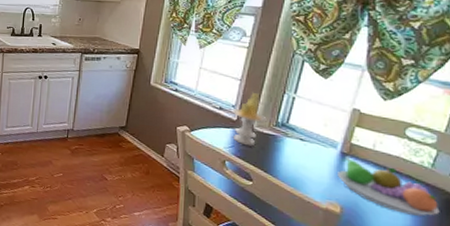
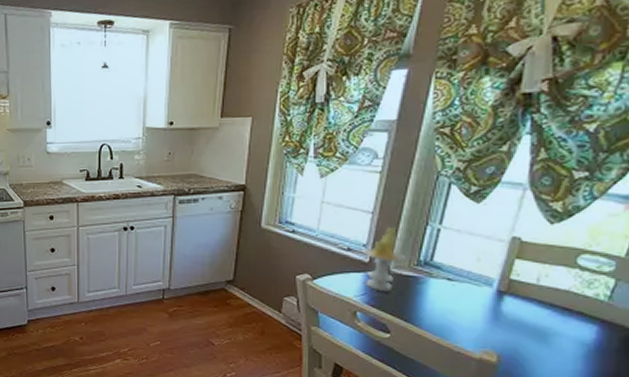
fruit bowl: present [338,158,440,216] -> none [494,297,618,359]

